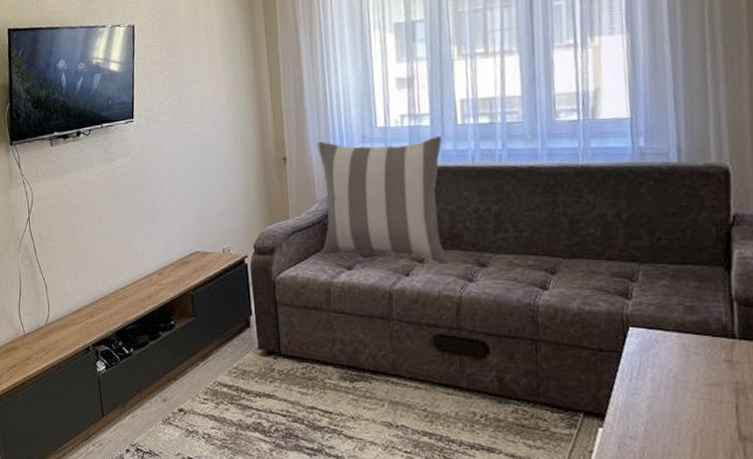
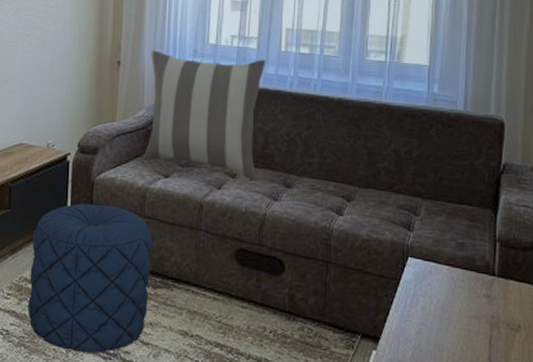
pouf: none [220,303,347,450] -> present [28,203,153,353]

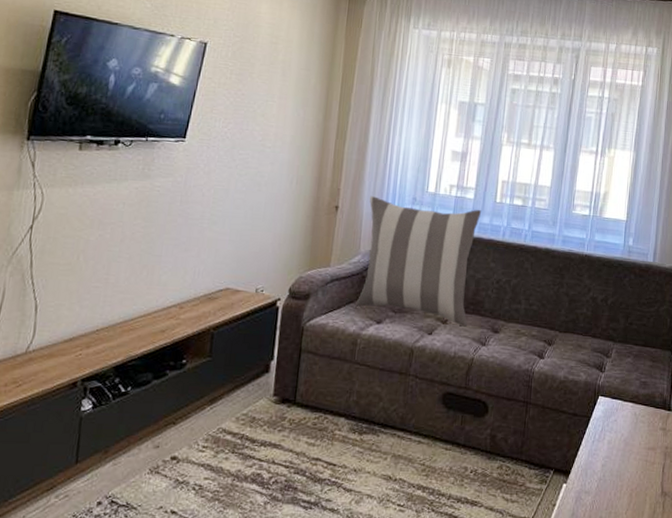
pouf: present [28,203,153,353] -> none [224,350,361,504]

